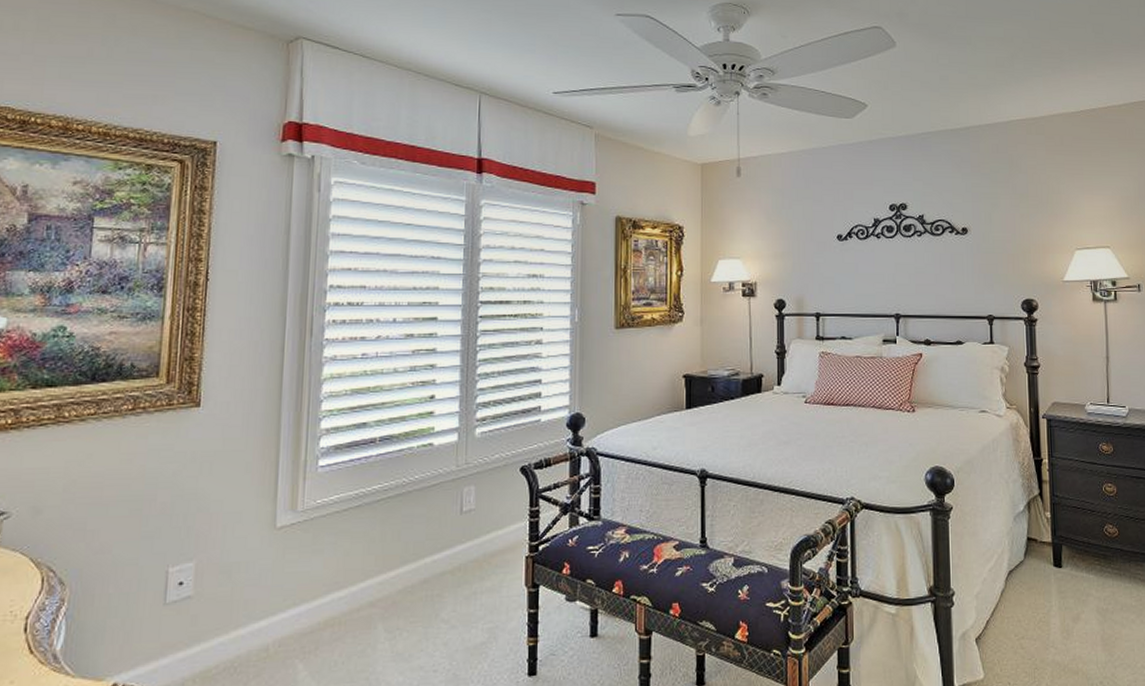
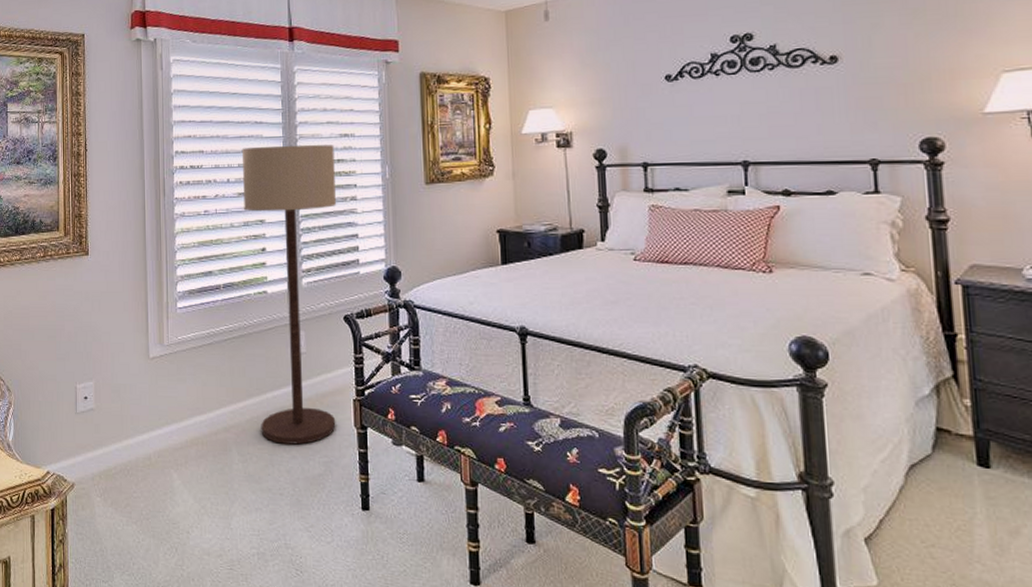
floor lamp: none [412,283,521,614] -> present [243,144,337,445]

